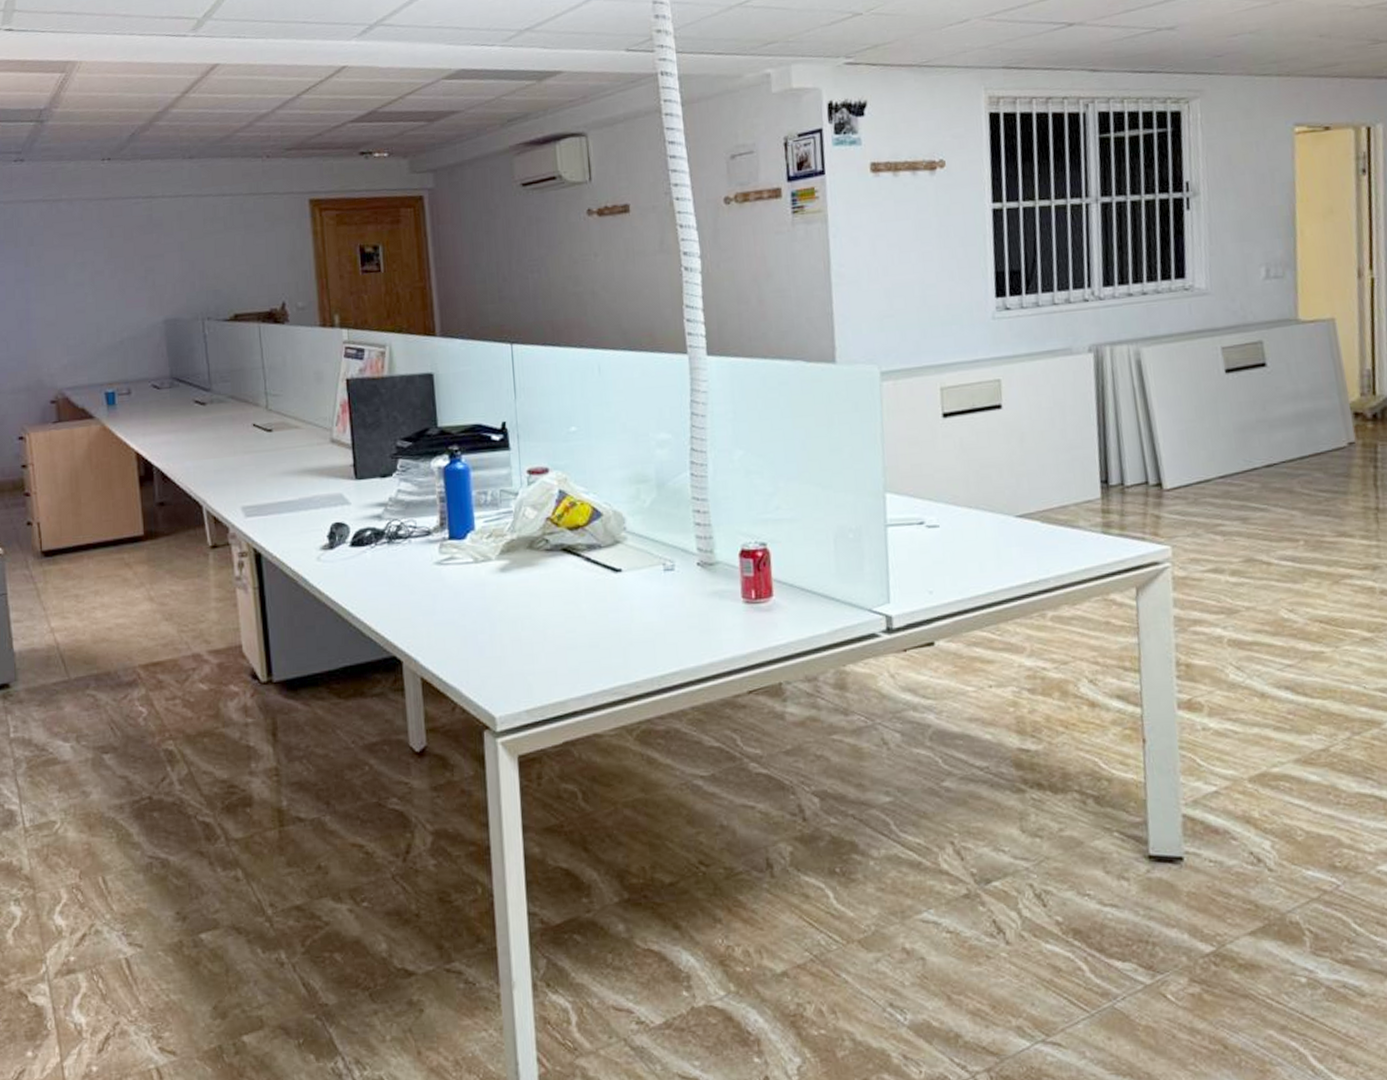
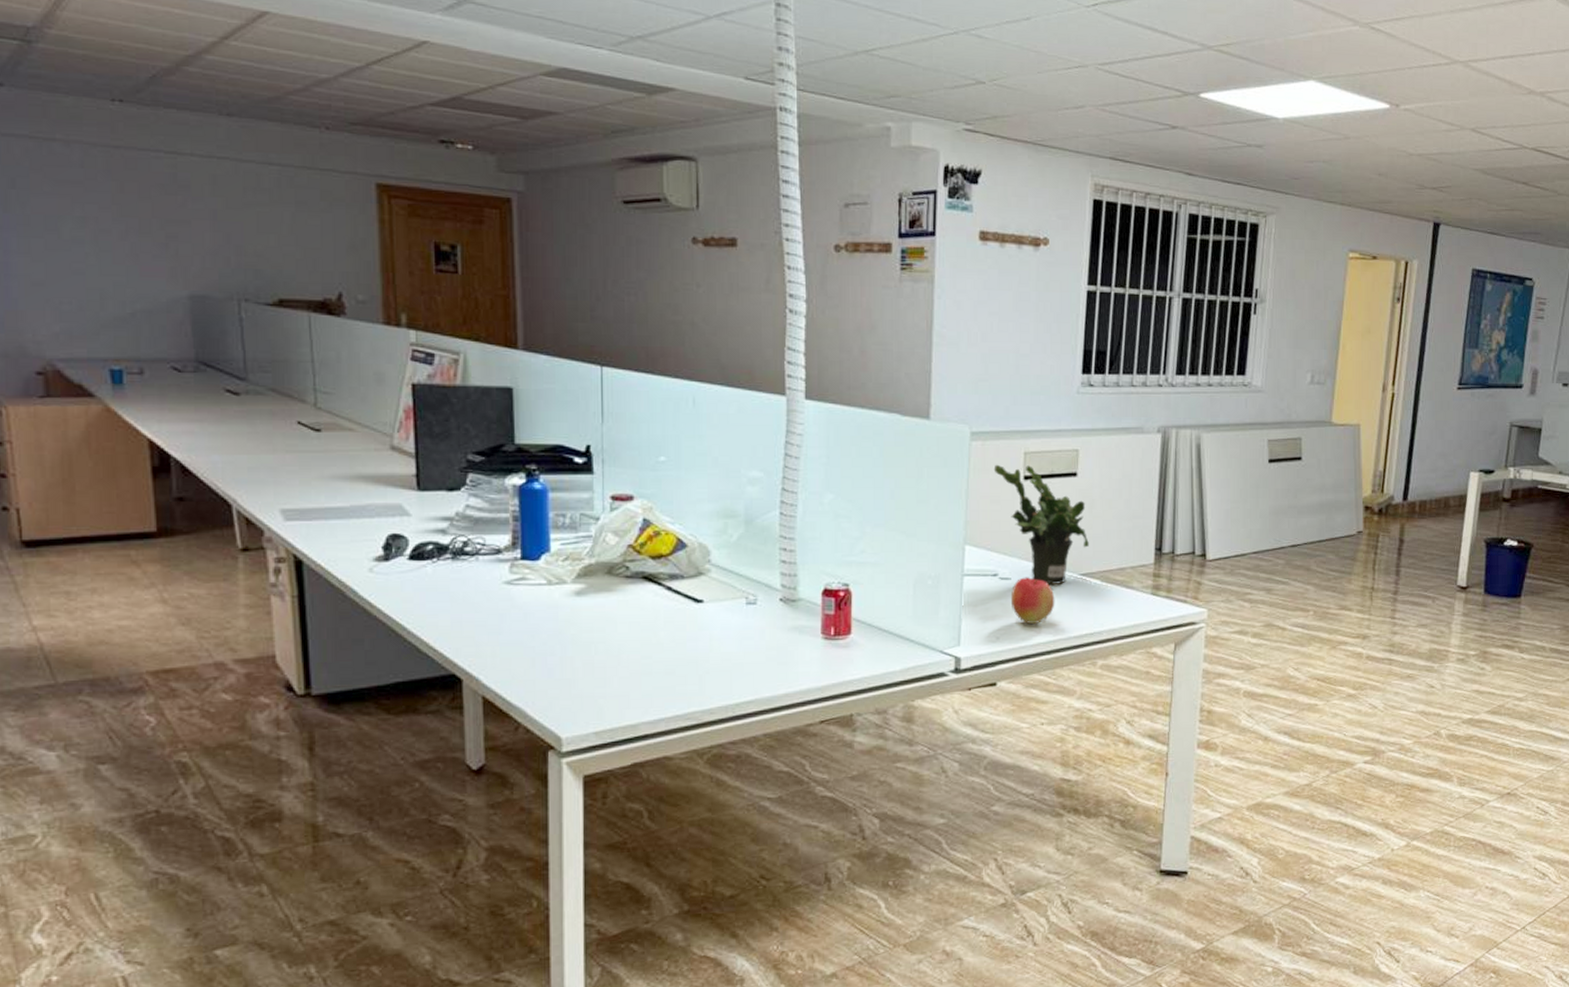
potted plant: none [908,401,1023,530] -> present [993,464,1089,584]
apple: none [940,523,992,575] -> present [1010,577,1055,624]

